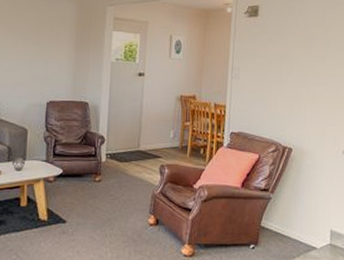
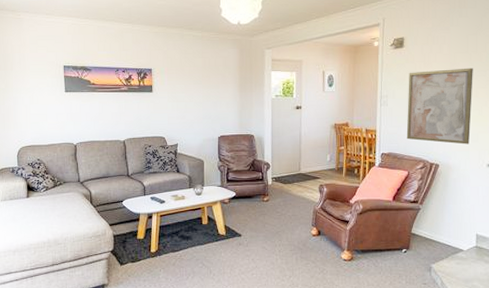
wall art: none [258,43,330,128] -> present [406,68,473,145]

